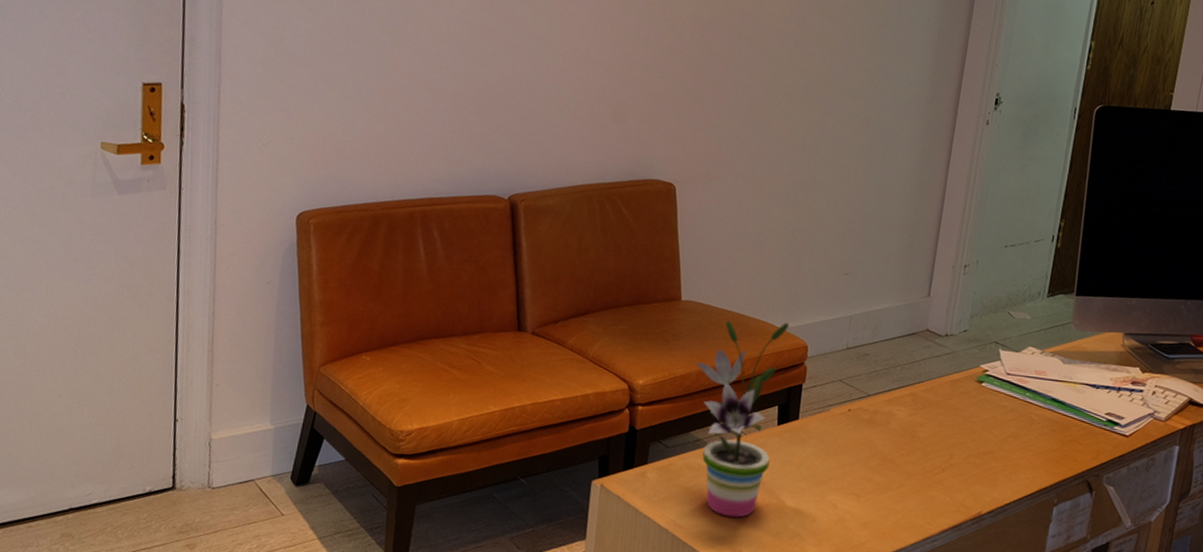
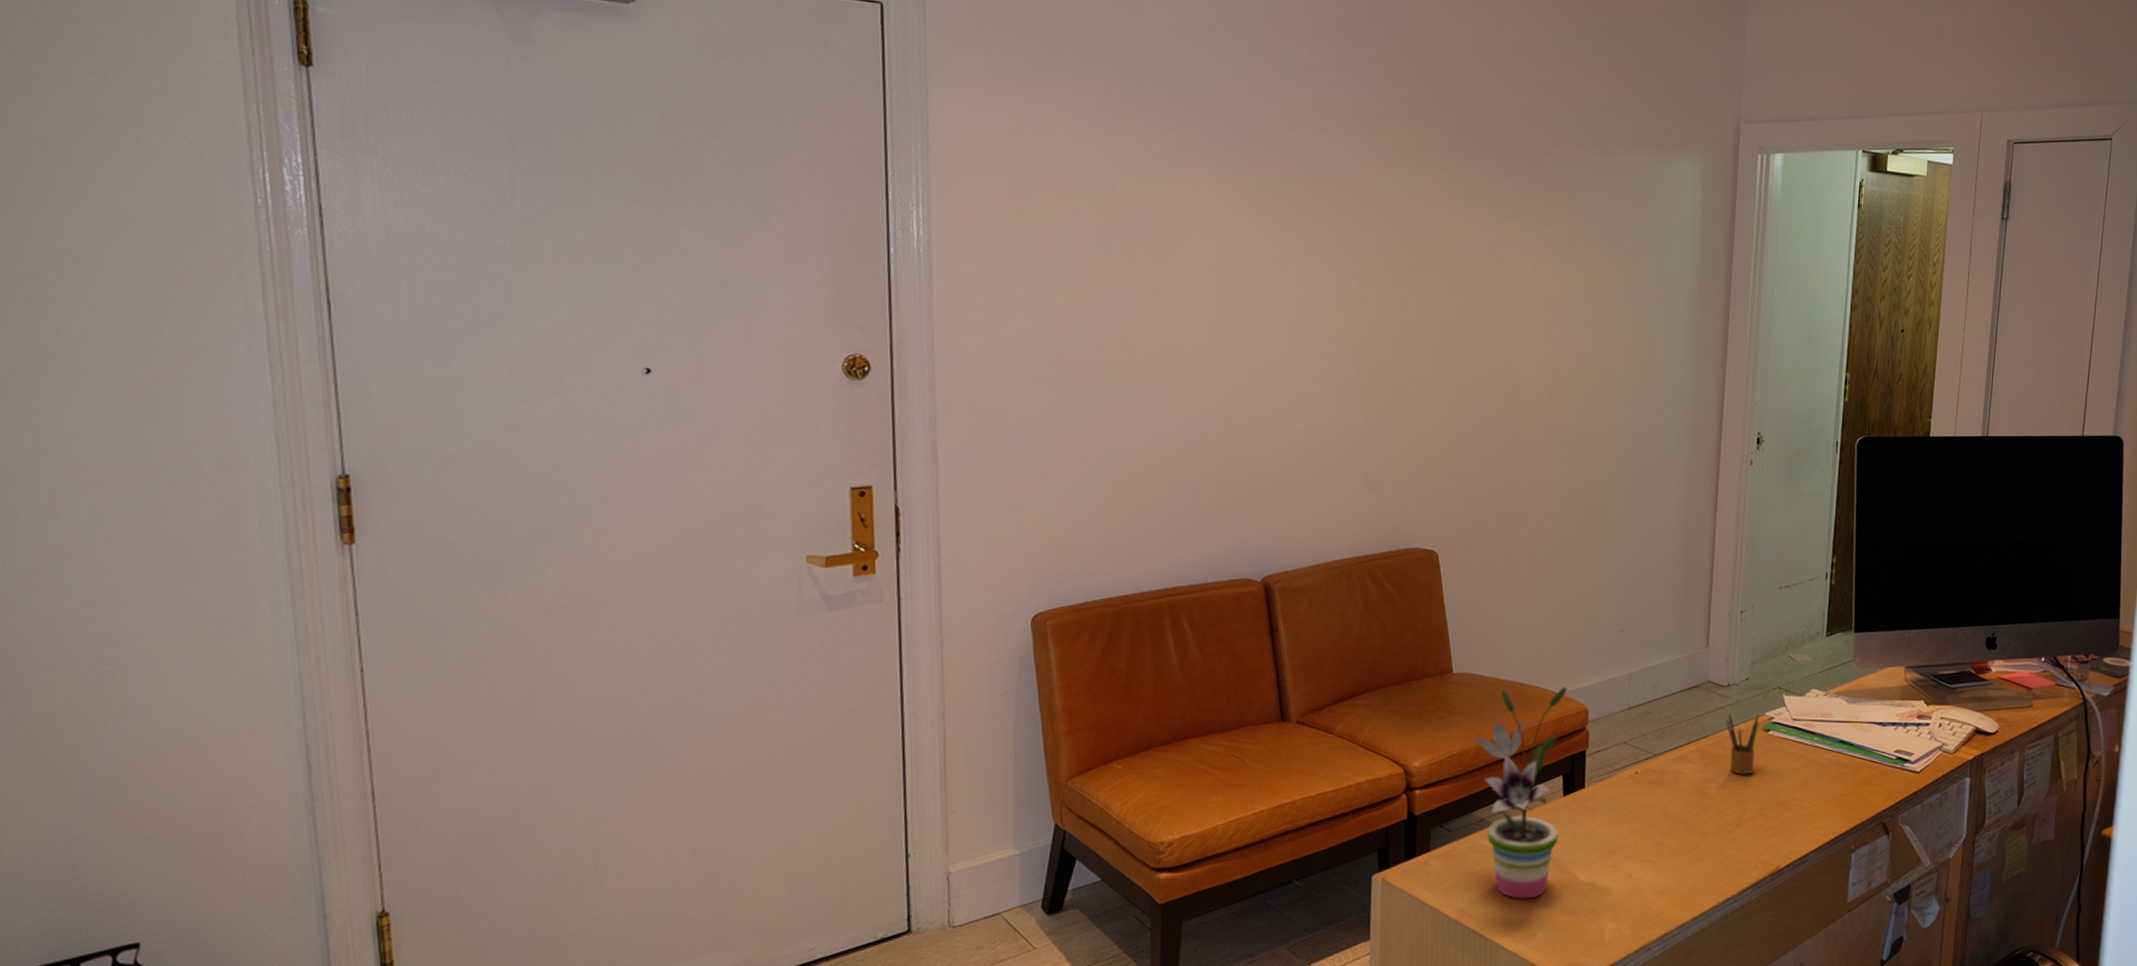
pencil box: none [940,362,974,423] -> present [1725,713,1759,775]

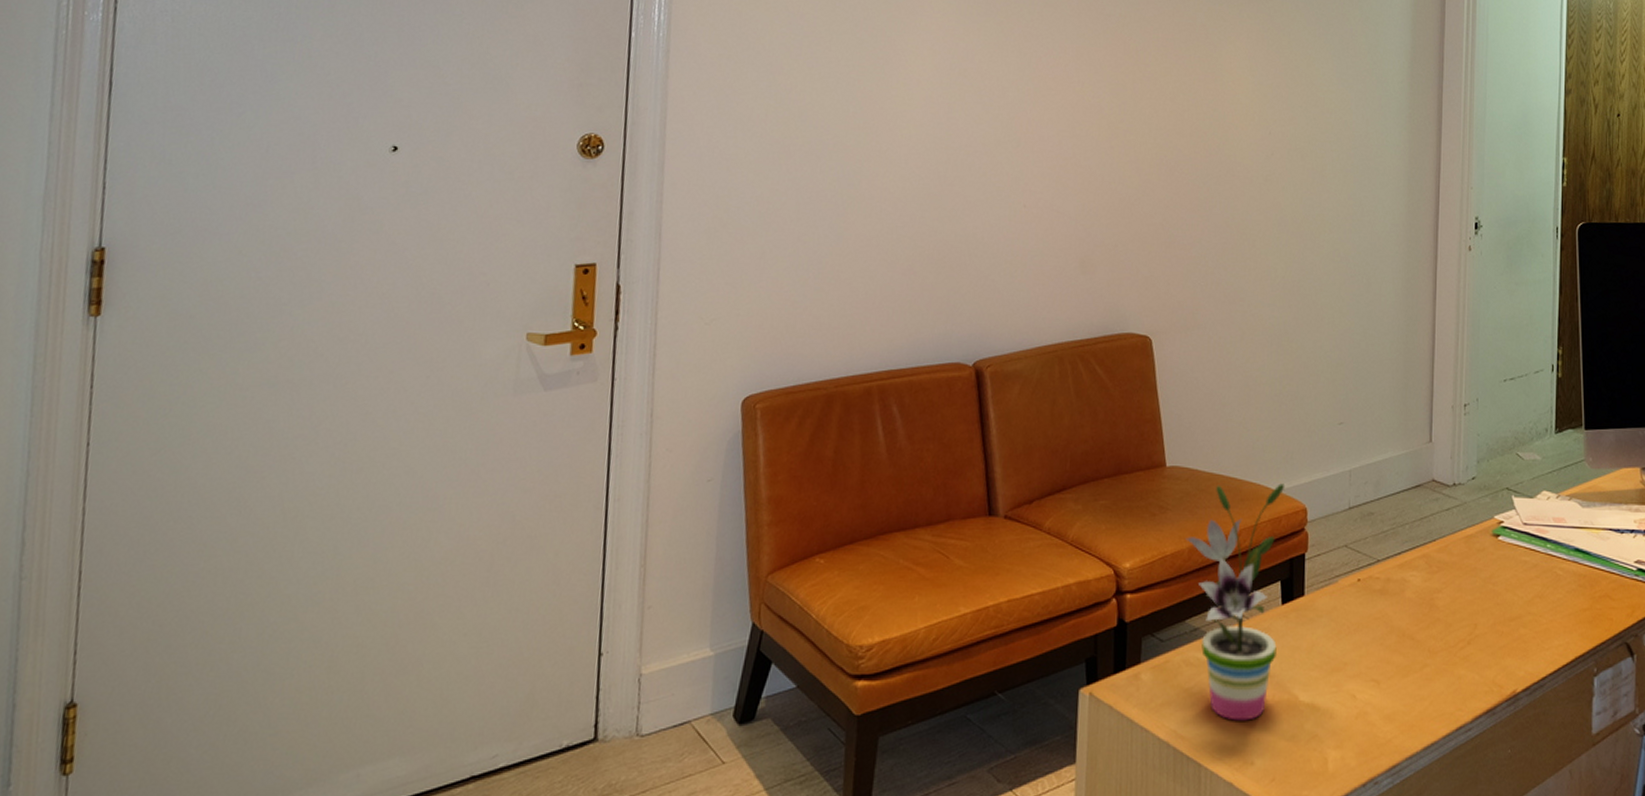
pencil box: present [1725,713,1759,775] -> none [1452,515,1488,585]

